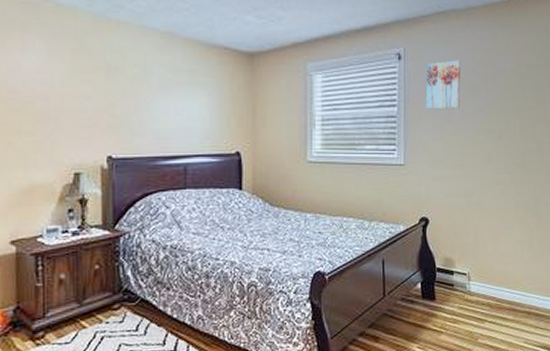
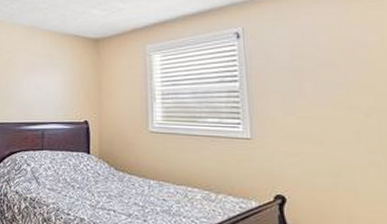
wall art: present [425,60,460,110] -> none [269,36,312,85]

